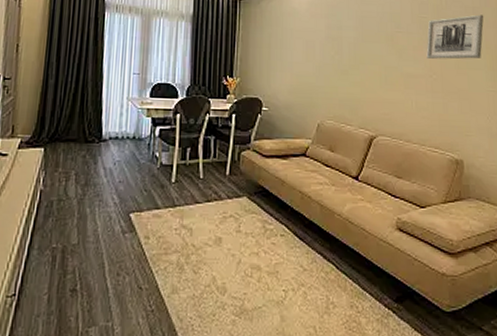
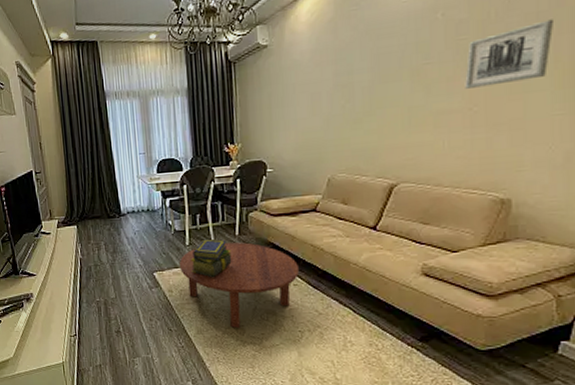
coffee table: none [162,182,286,286] -> present [180,242,299,328]
stack of books: none [174,176,220,223] -> present [191,239,232,278]

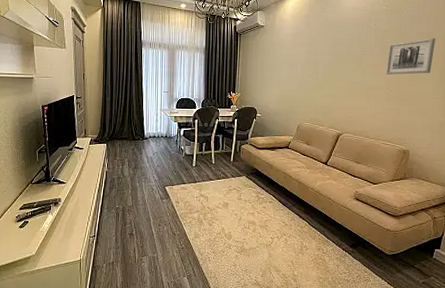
coffee table: present [180,242,299,328] -> none [187,166,273,234]
stack of books: present [191,239,232,278] -> none [195,162,226,194]

